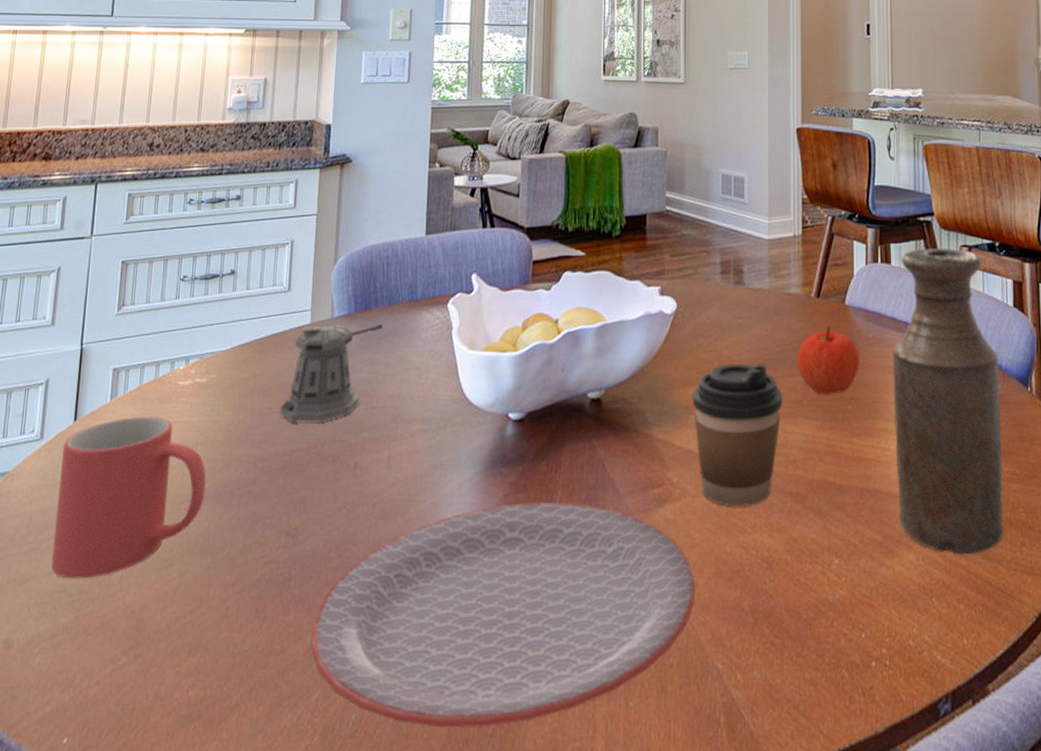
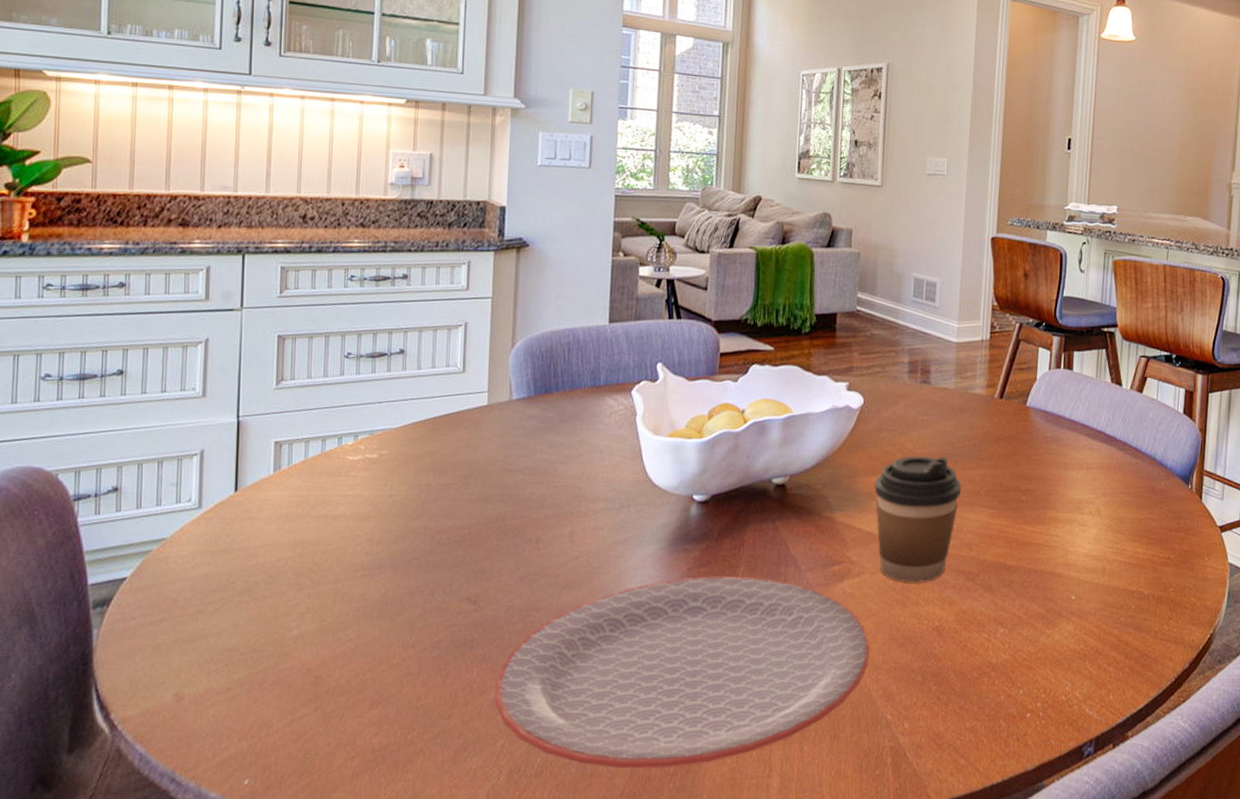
mug: present [51,416,206,579] -> none [220,488,382,639]
pepper shaker: present [280,325,383,424] -> none [458,407,564,500]
apple: present [797,326,860,394] -> none [977,425,1037,486]
bottle: present [892,248,1004,555] -> none [1061,357,1165,626]

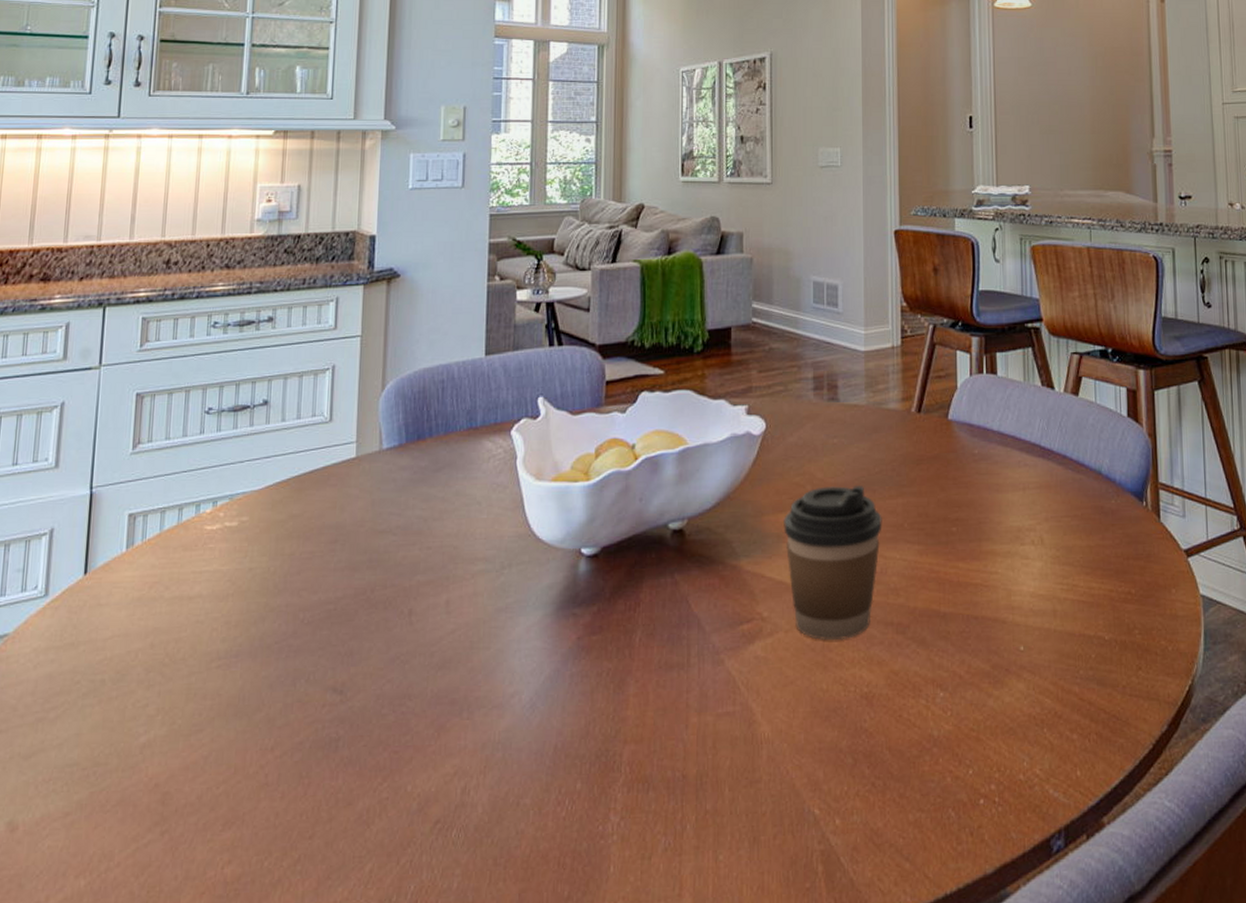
plate: present [495,576,871,769] -> none [363,643,790,894]

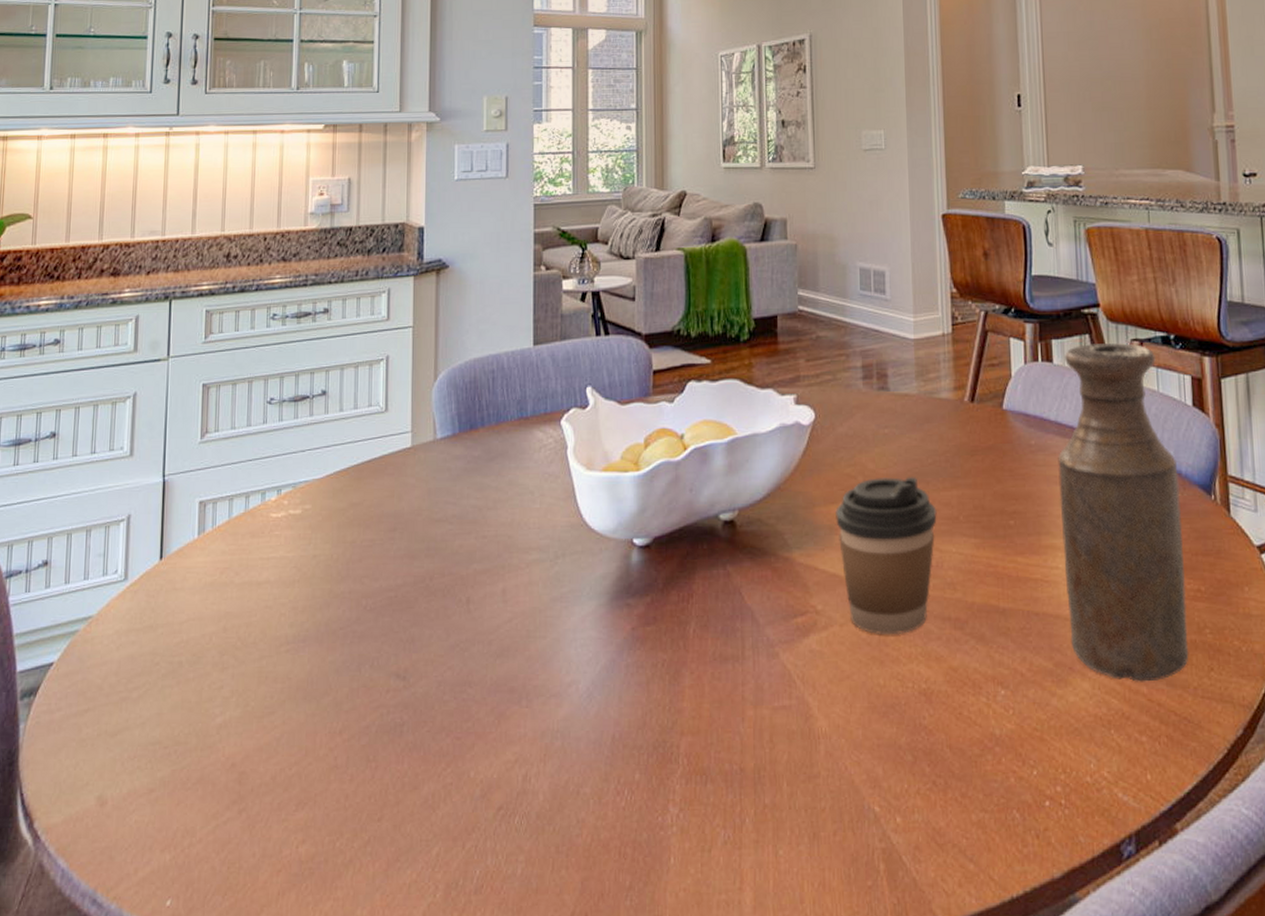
bottle: none [999,356,1119,682] -> present [1058,343,1189,682]

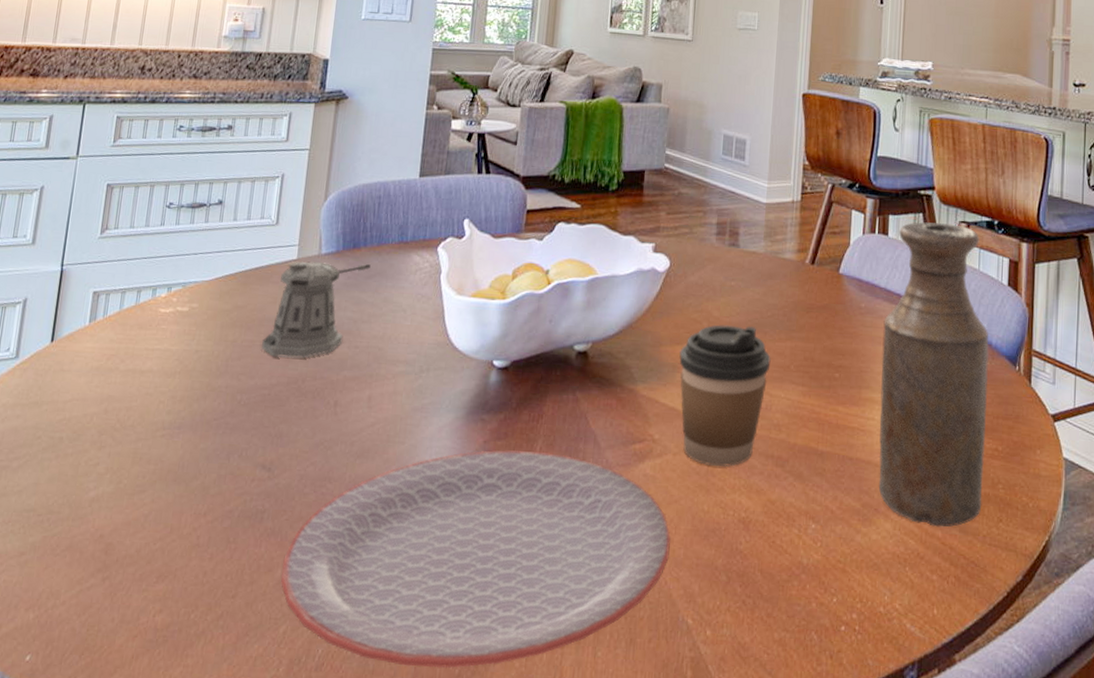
pepper shaker: none [383,446,491,556] -> present [261,261,371,359]
plate: none [428,635,848,882] -> present [281,450,672,669]

